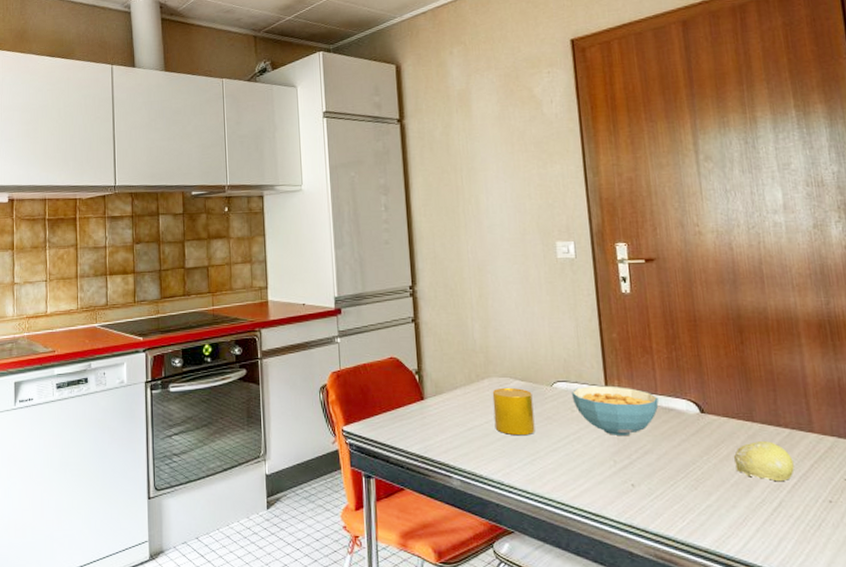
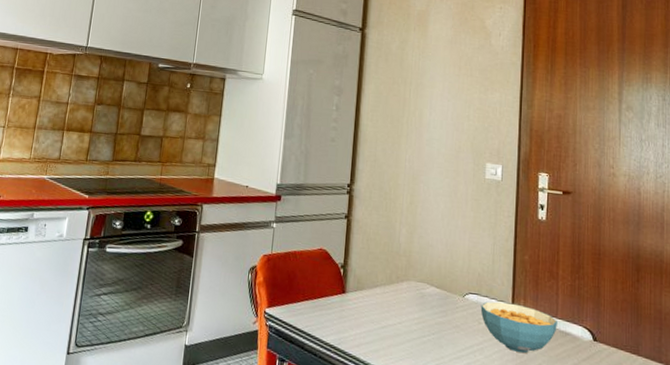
cup: present [492,387,535,436] -> none [406,292,445,341]

